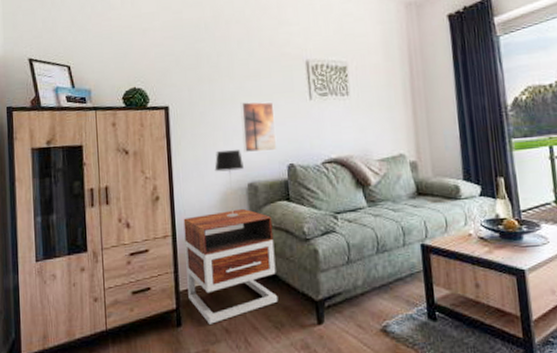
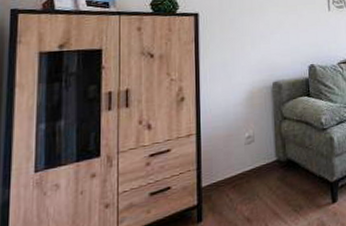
nightstand: present [183,208,278,324] -> none [209,105,298,216]
table lamp: present [214,149,244,217] -> none [241,52,269,114]
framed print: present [240,101,277,152] -> none [268,11,300,55]

